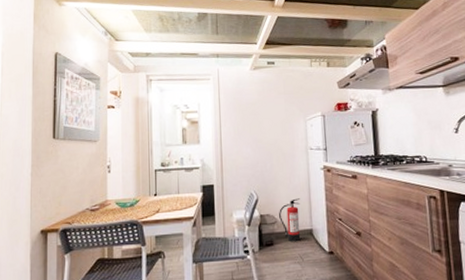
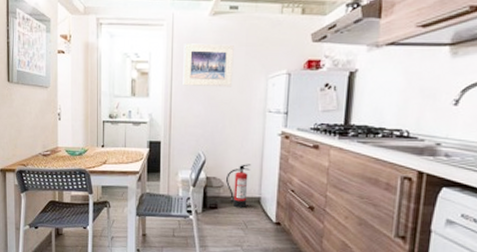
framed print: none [229,93,276,131] -> present [183,43,234,87]

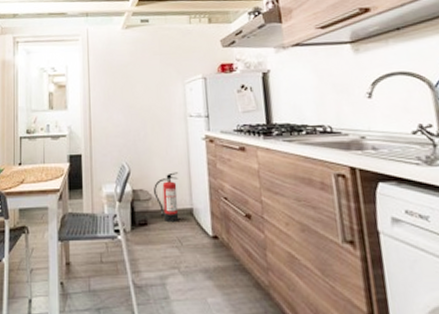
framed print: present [183,43,234,87] -> none [99,54,151,96]

